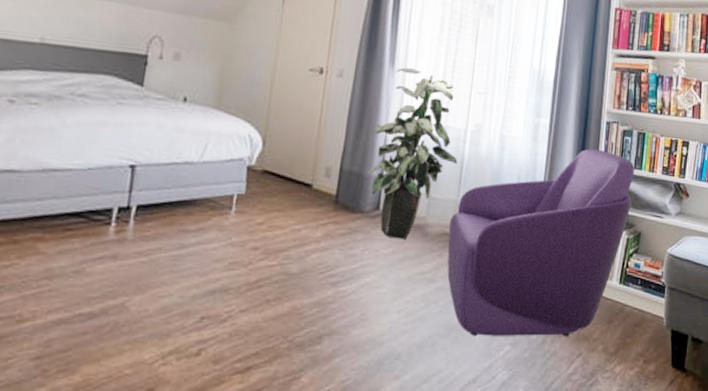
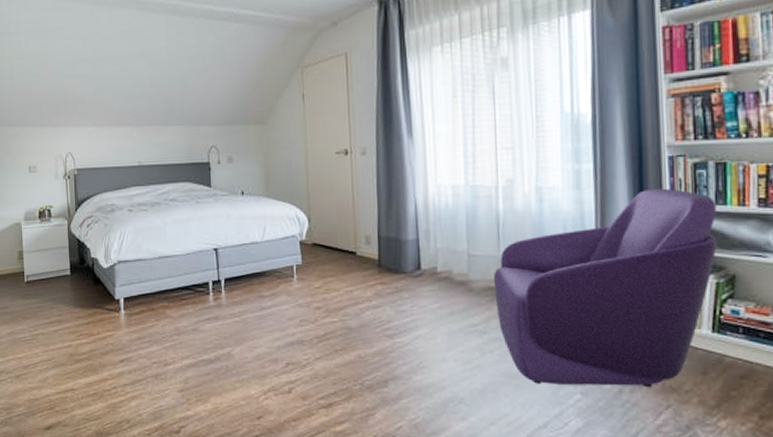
indoor plant: present [368,67,458,239] -> none [403,135,493,295]

